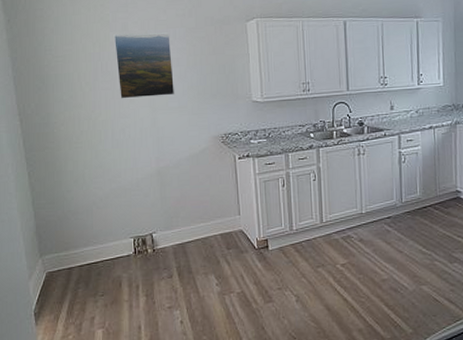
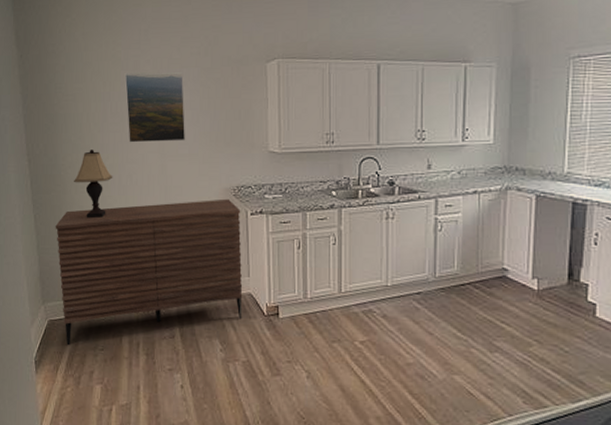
sideboard: none [50,145,235,295] -> present [55,198,243,346]
lamp: none [67,107,106,172] -> present [74,150,113,219]

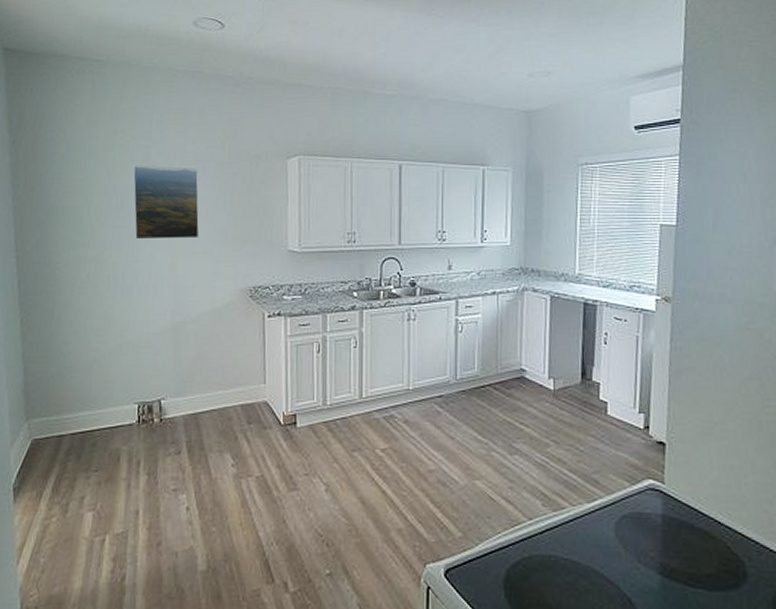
sideboard: present [55,198,243,346] -> none [45,300,258,468]
lamp: present [74,150,113,219] -> none [70,246,116,323]

